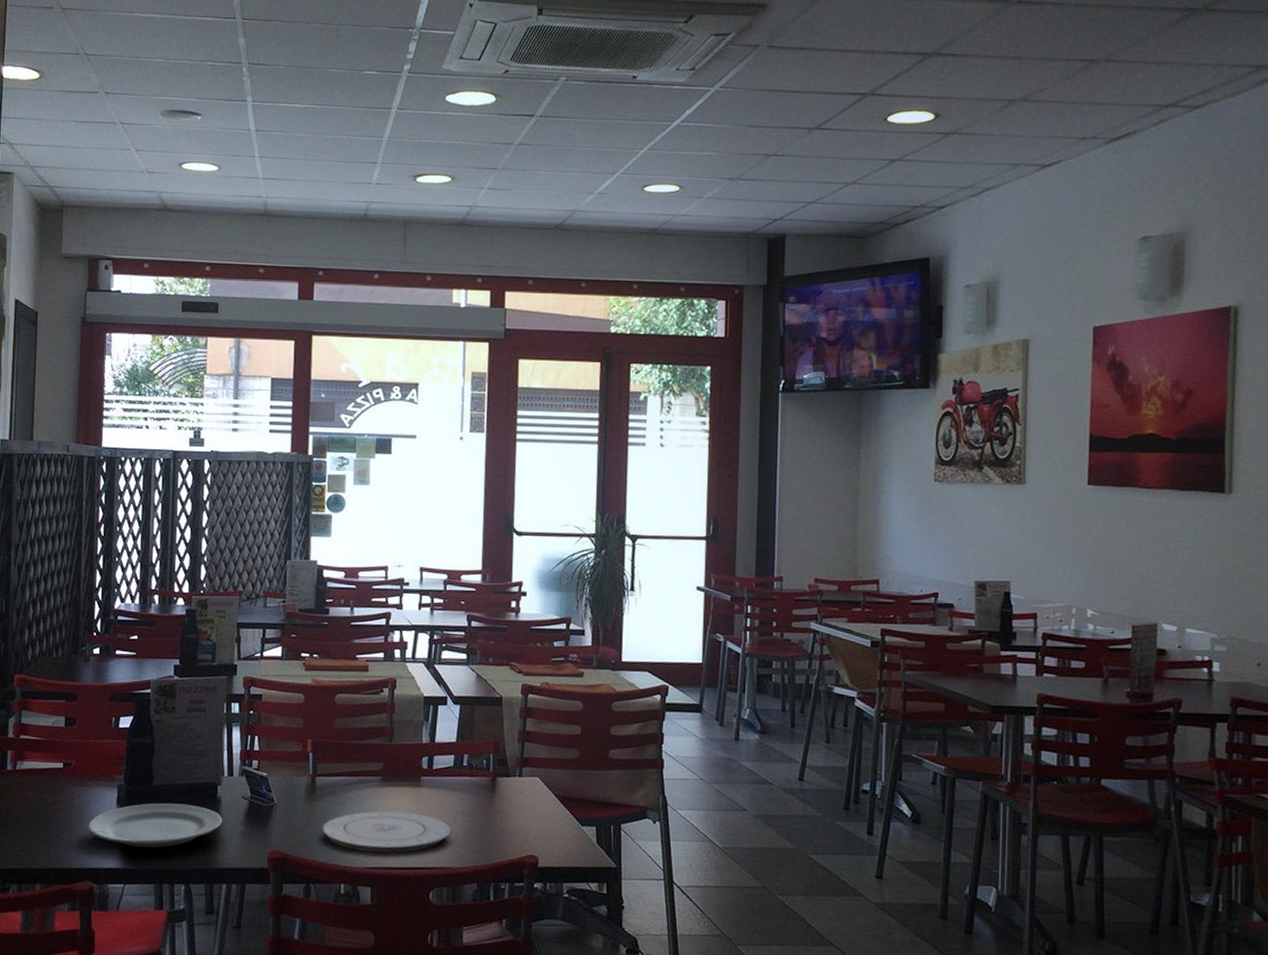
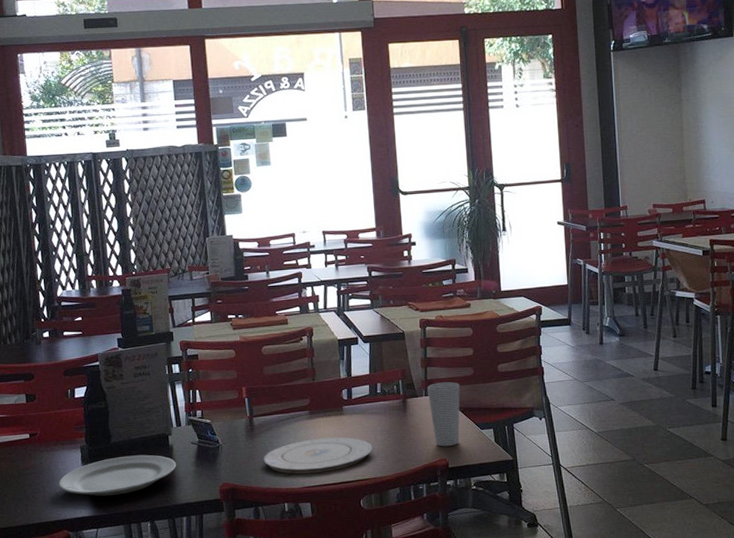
cup: none [522,762,561,842] -> present [426,381,460,447]

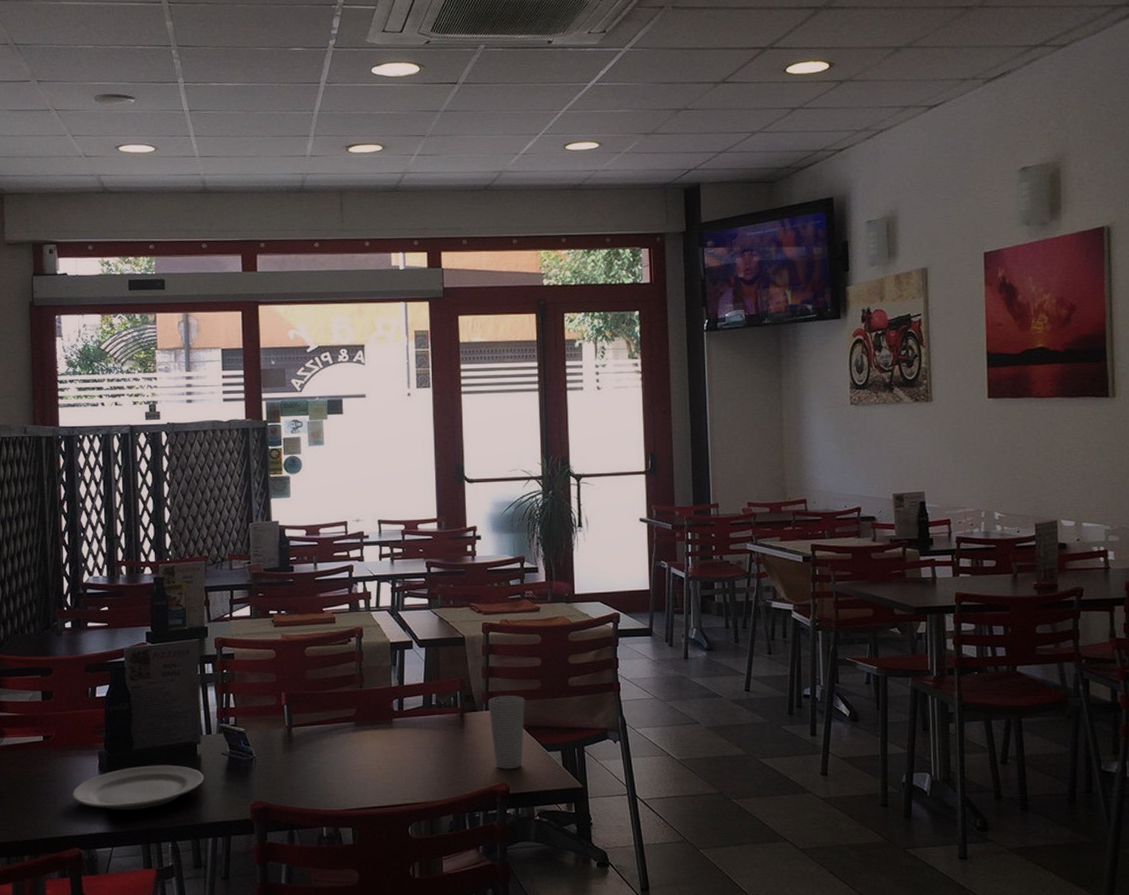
plate: present [263,437,373,474] -> none [301,753,424,794]

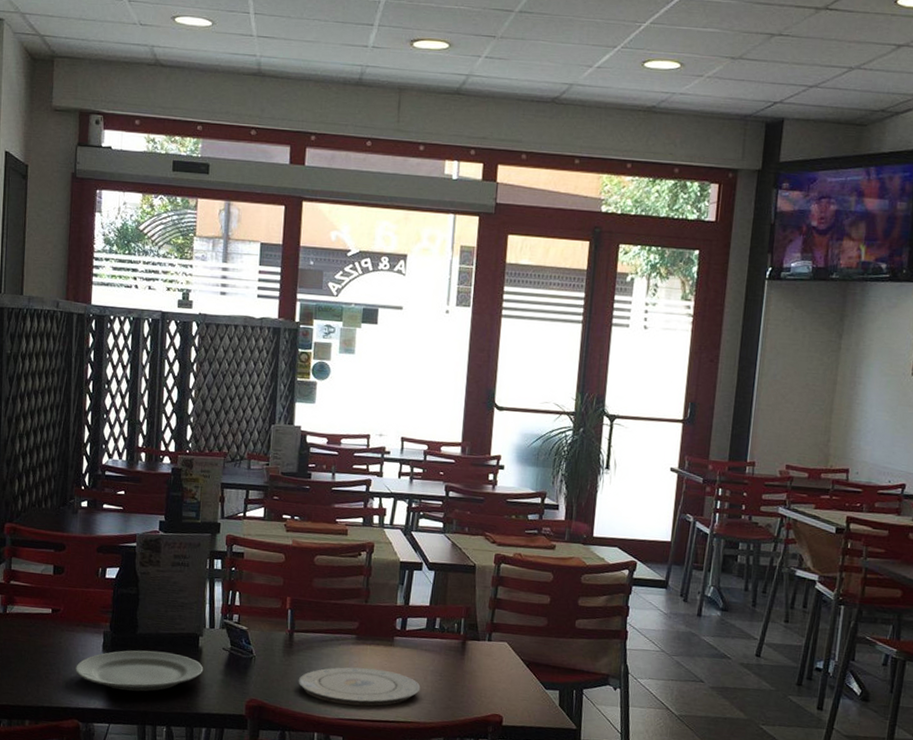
plate: none [301,753,424,794] -> present [298,667,421,706]
cup: present [487,694,525,770] -> none [491,628,529,702]

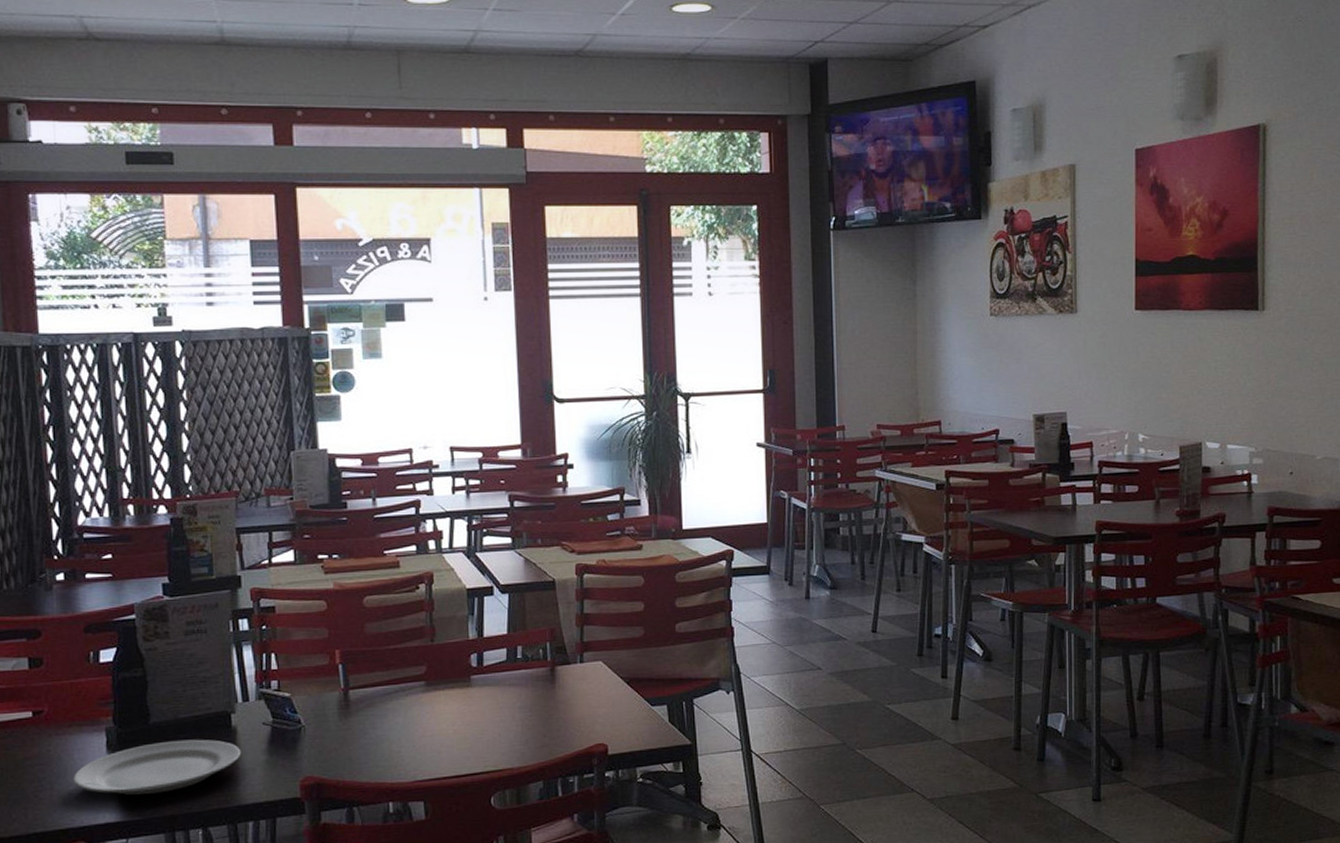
plate: present [298,667,421,706] -> none [361,715,509,764]

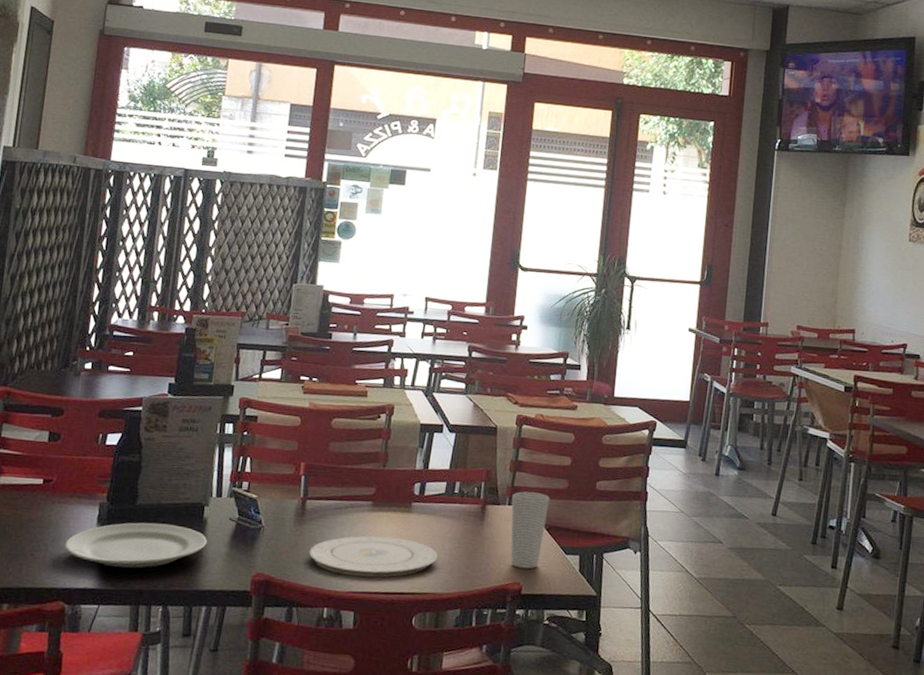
plate: none [361,715,509,764] -> present [308,535,438,578]
cup: none [582,644,626,728] -> present [510,491,550,569]

